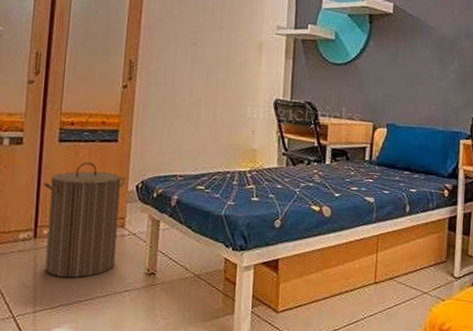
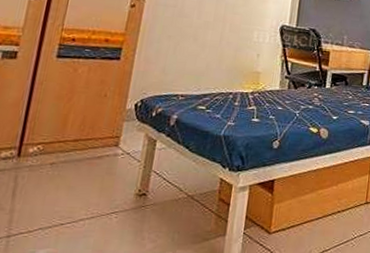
laundry hamper: present [44,162,125,278] -> none [26,79,125,199]

